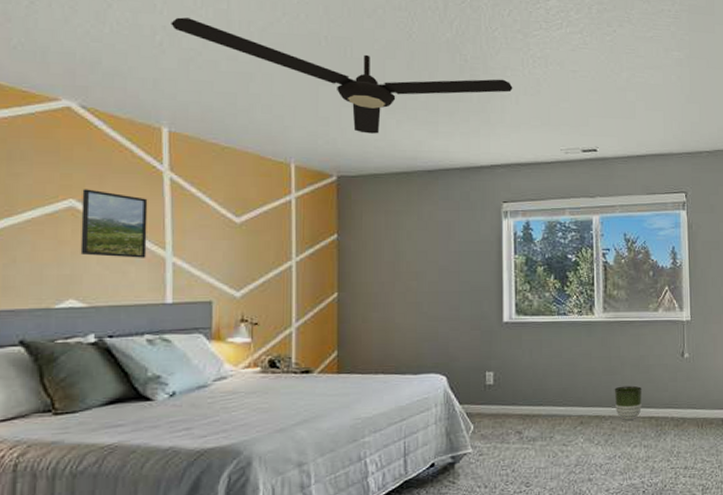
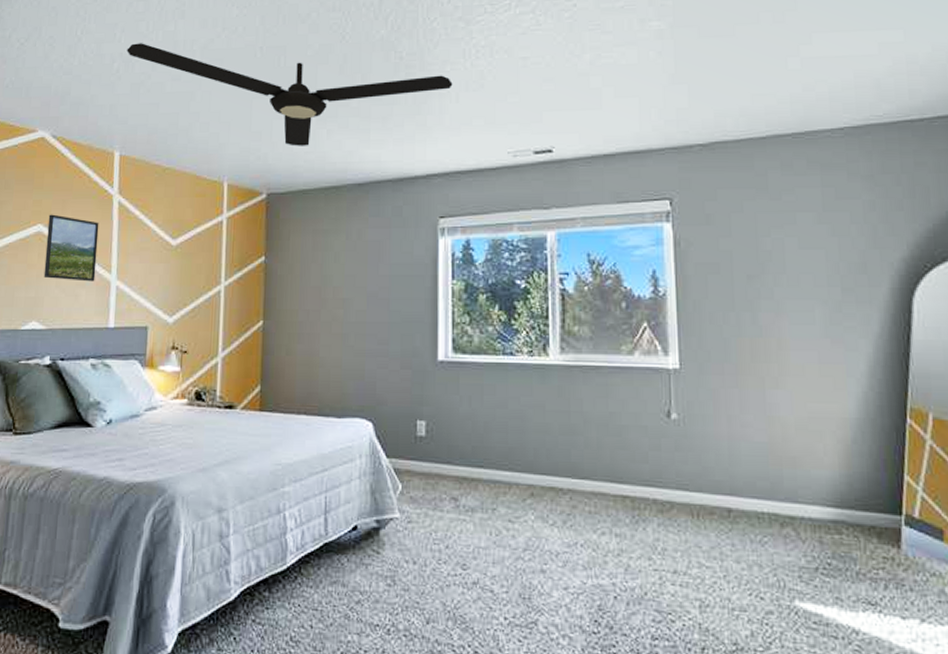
planter: present [614,385,643,421] -> none [574,451,613,498]

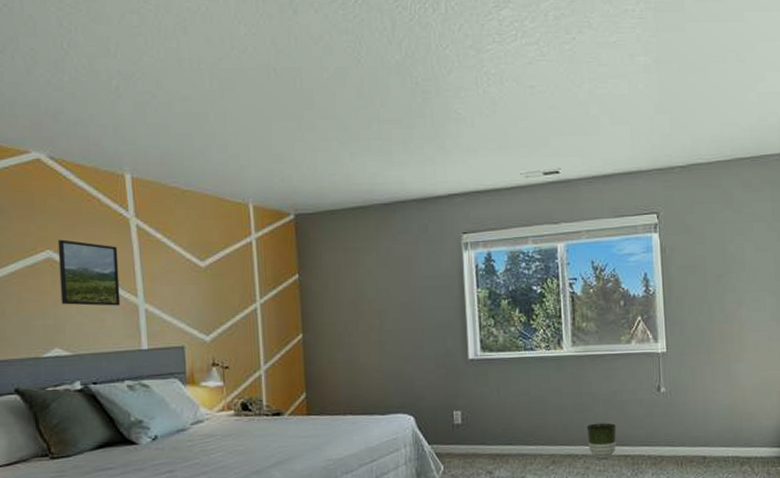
ceiling fan: present [127,43,453,146] -> none [125,59,467,168]
planter: none [574,451,613,498] -> present [586,422,617,460]

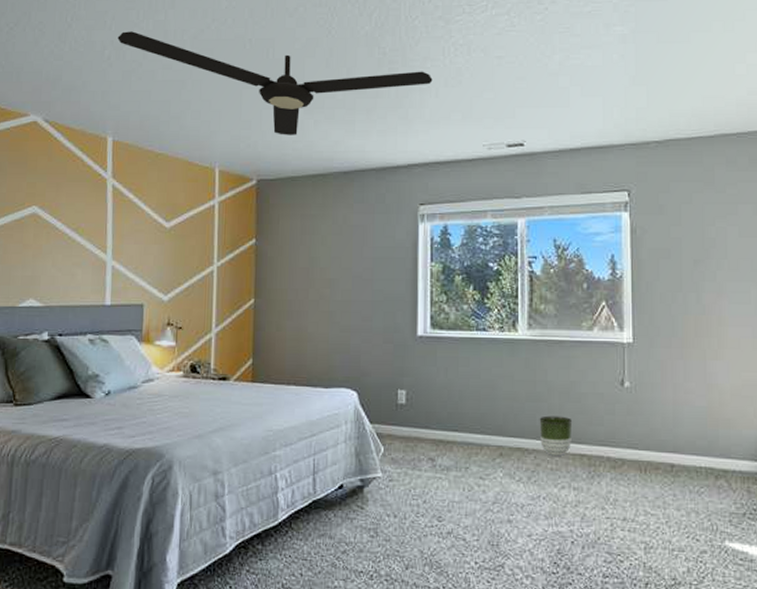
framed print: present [57,239,121,306] -> none [39,196,94,261]
ceiling fan: none [125,59,467,168] -> present [117,31,433,135]

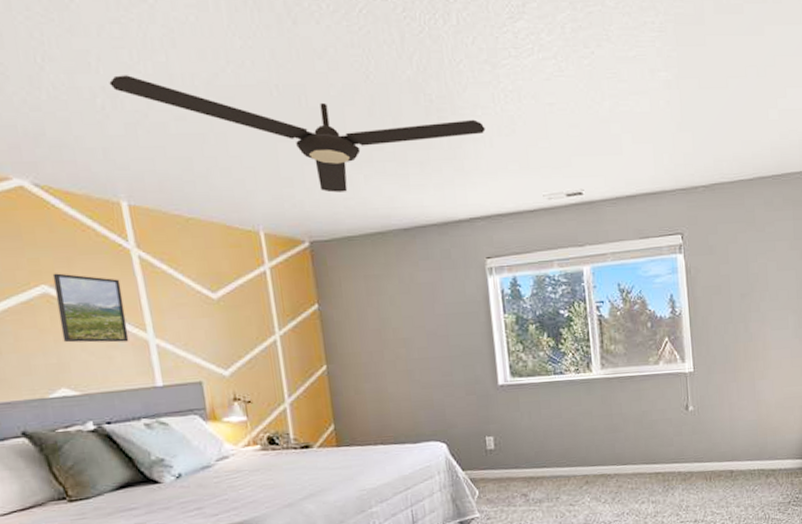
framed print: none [39,196,94,261] -> present [52,273,129,343]
planter: present [539,415,573,457] -> none [618,442,647,478]

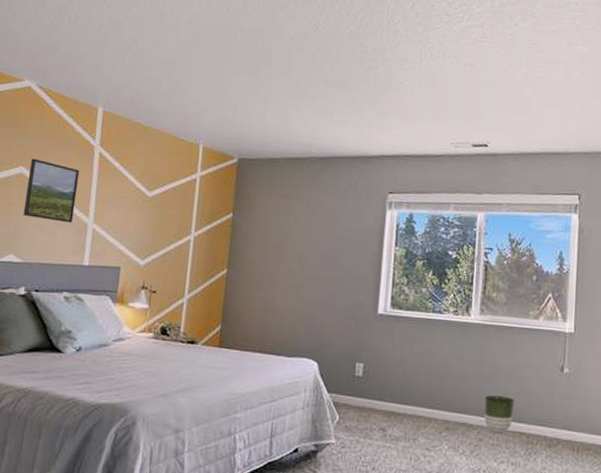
ceiling fan: present [109,75,485,193] -> none [115,10,409,120]
planter: none [618,442,647,478] -> present [484,395,515,434]

